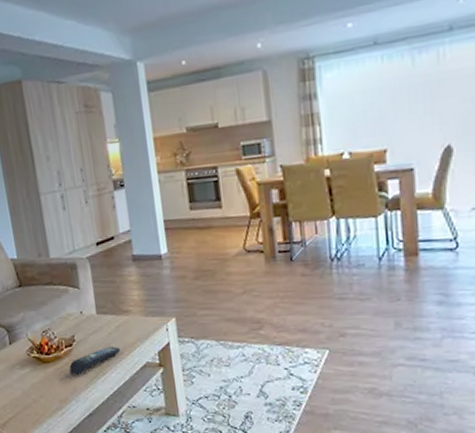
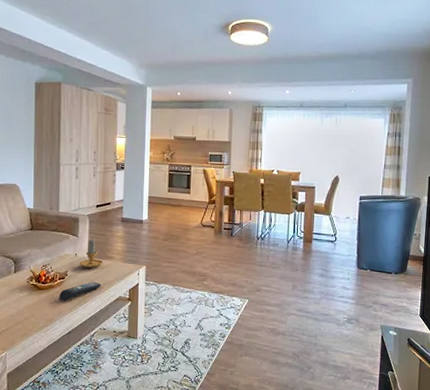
candle: none [88,288,118,328] -> present [80,238,103,268]

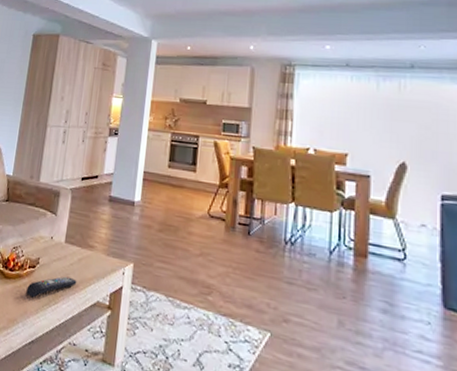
candle: present [80,238,103,268] -> none [55,219,82,258]

